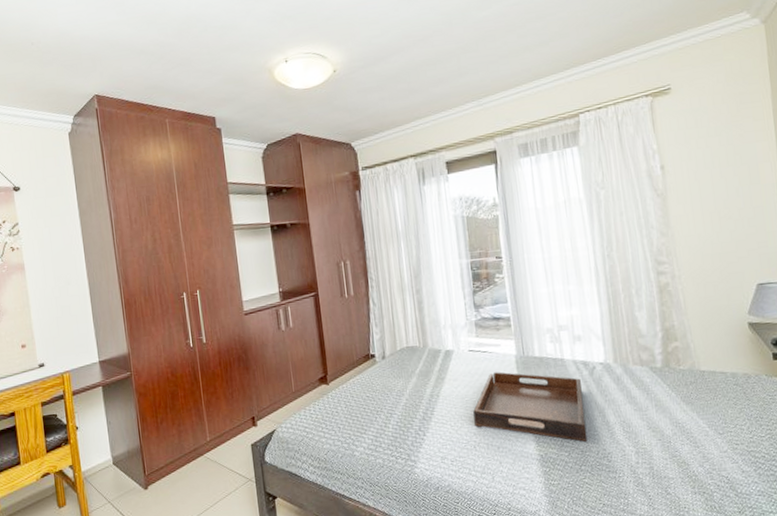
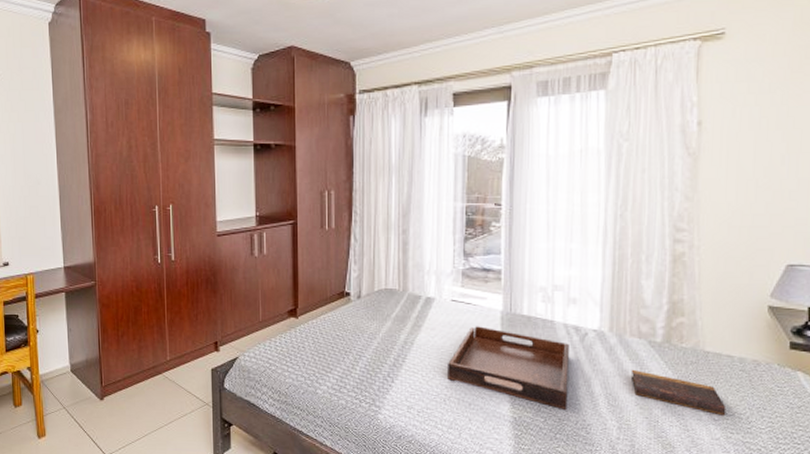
book: none [639,395,729,429] -> present [630,369,726,416]

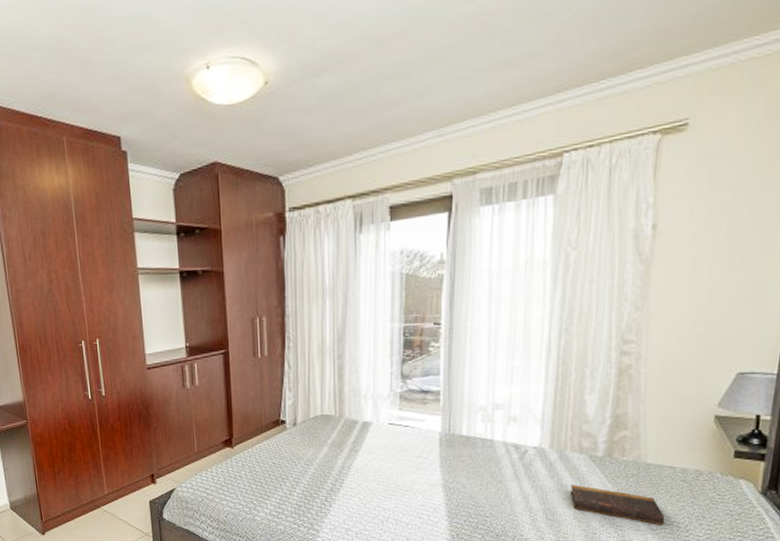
serving tray: present [448,326,569,411] -> none [385,448,508,527]

